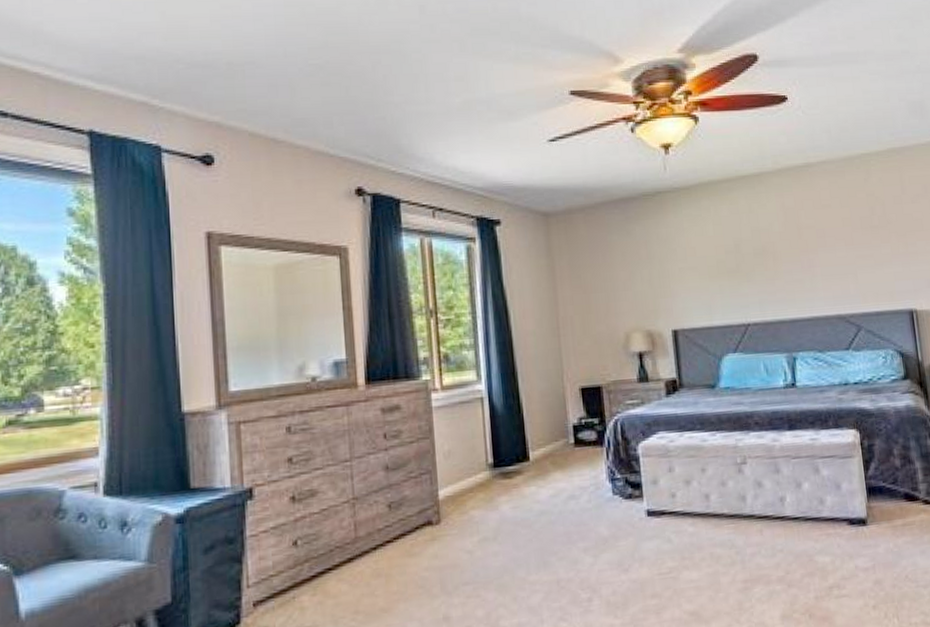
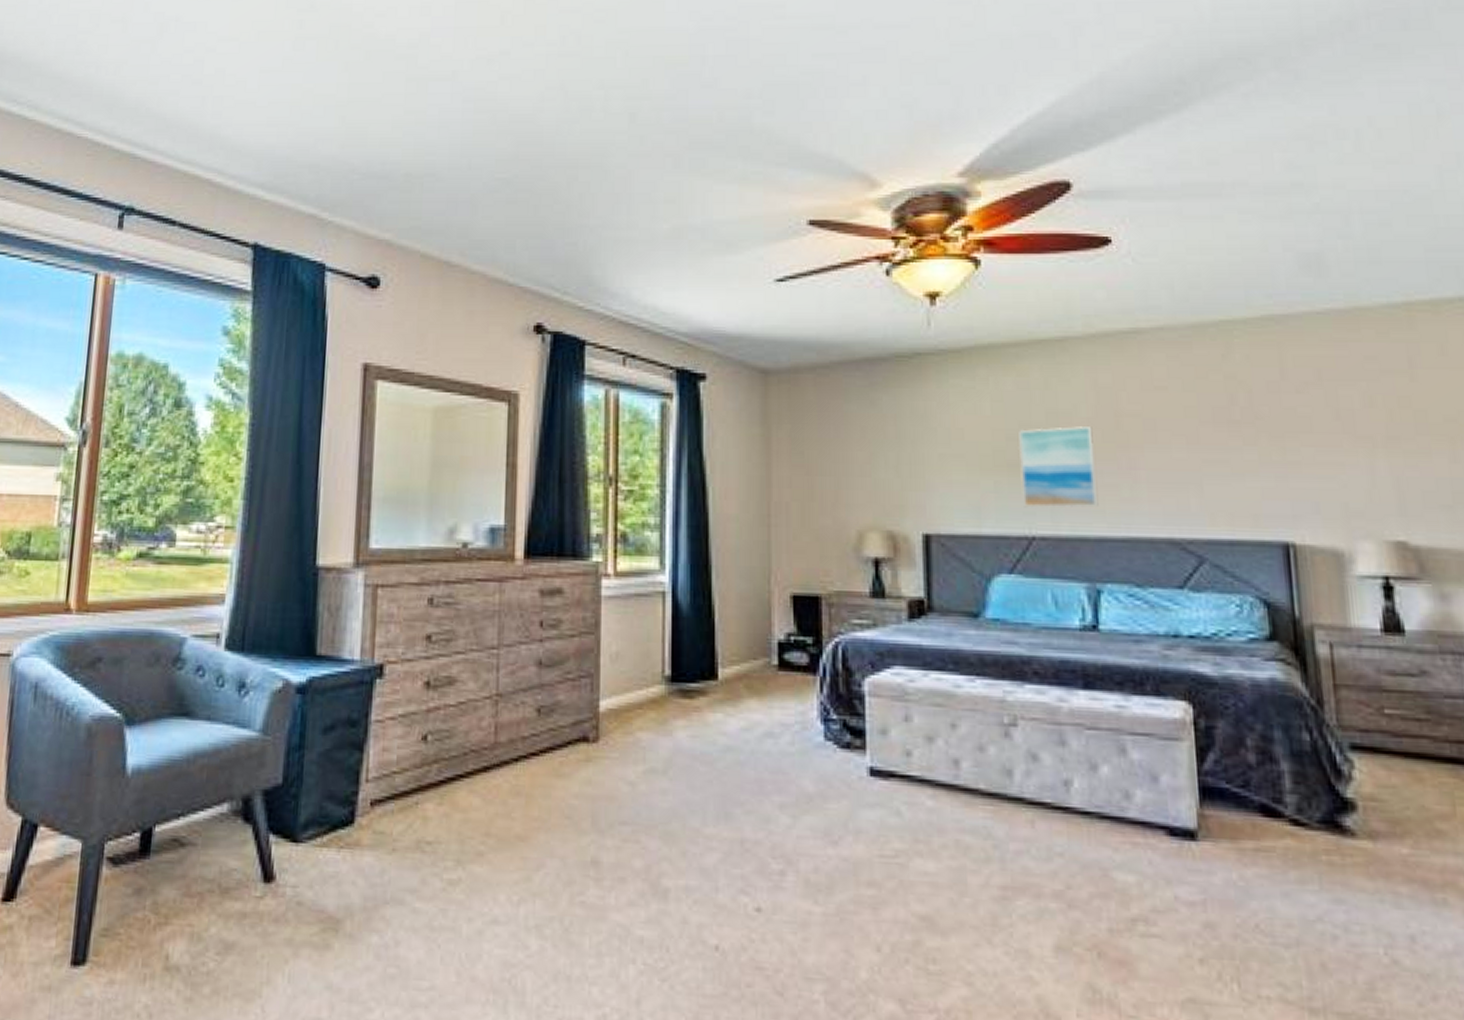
wall art: none [733,238,791,303] -> present [1018,426,1099,509]

